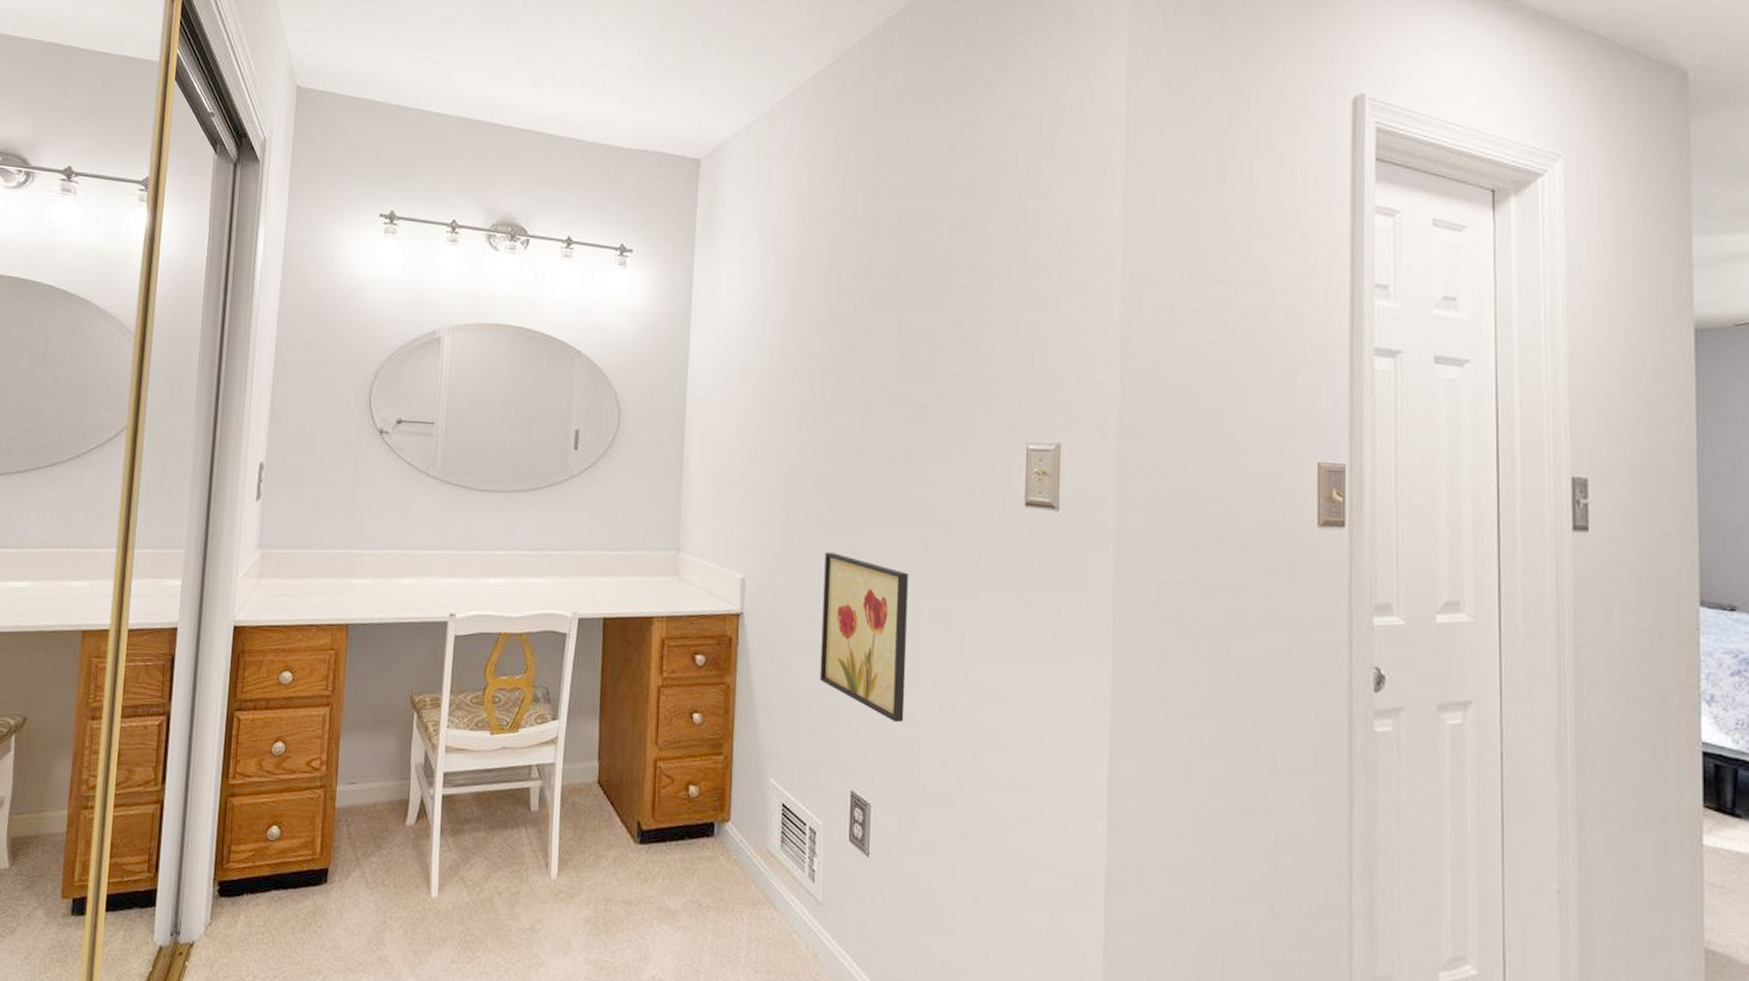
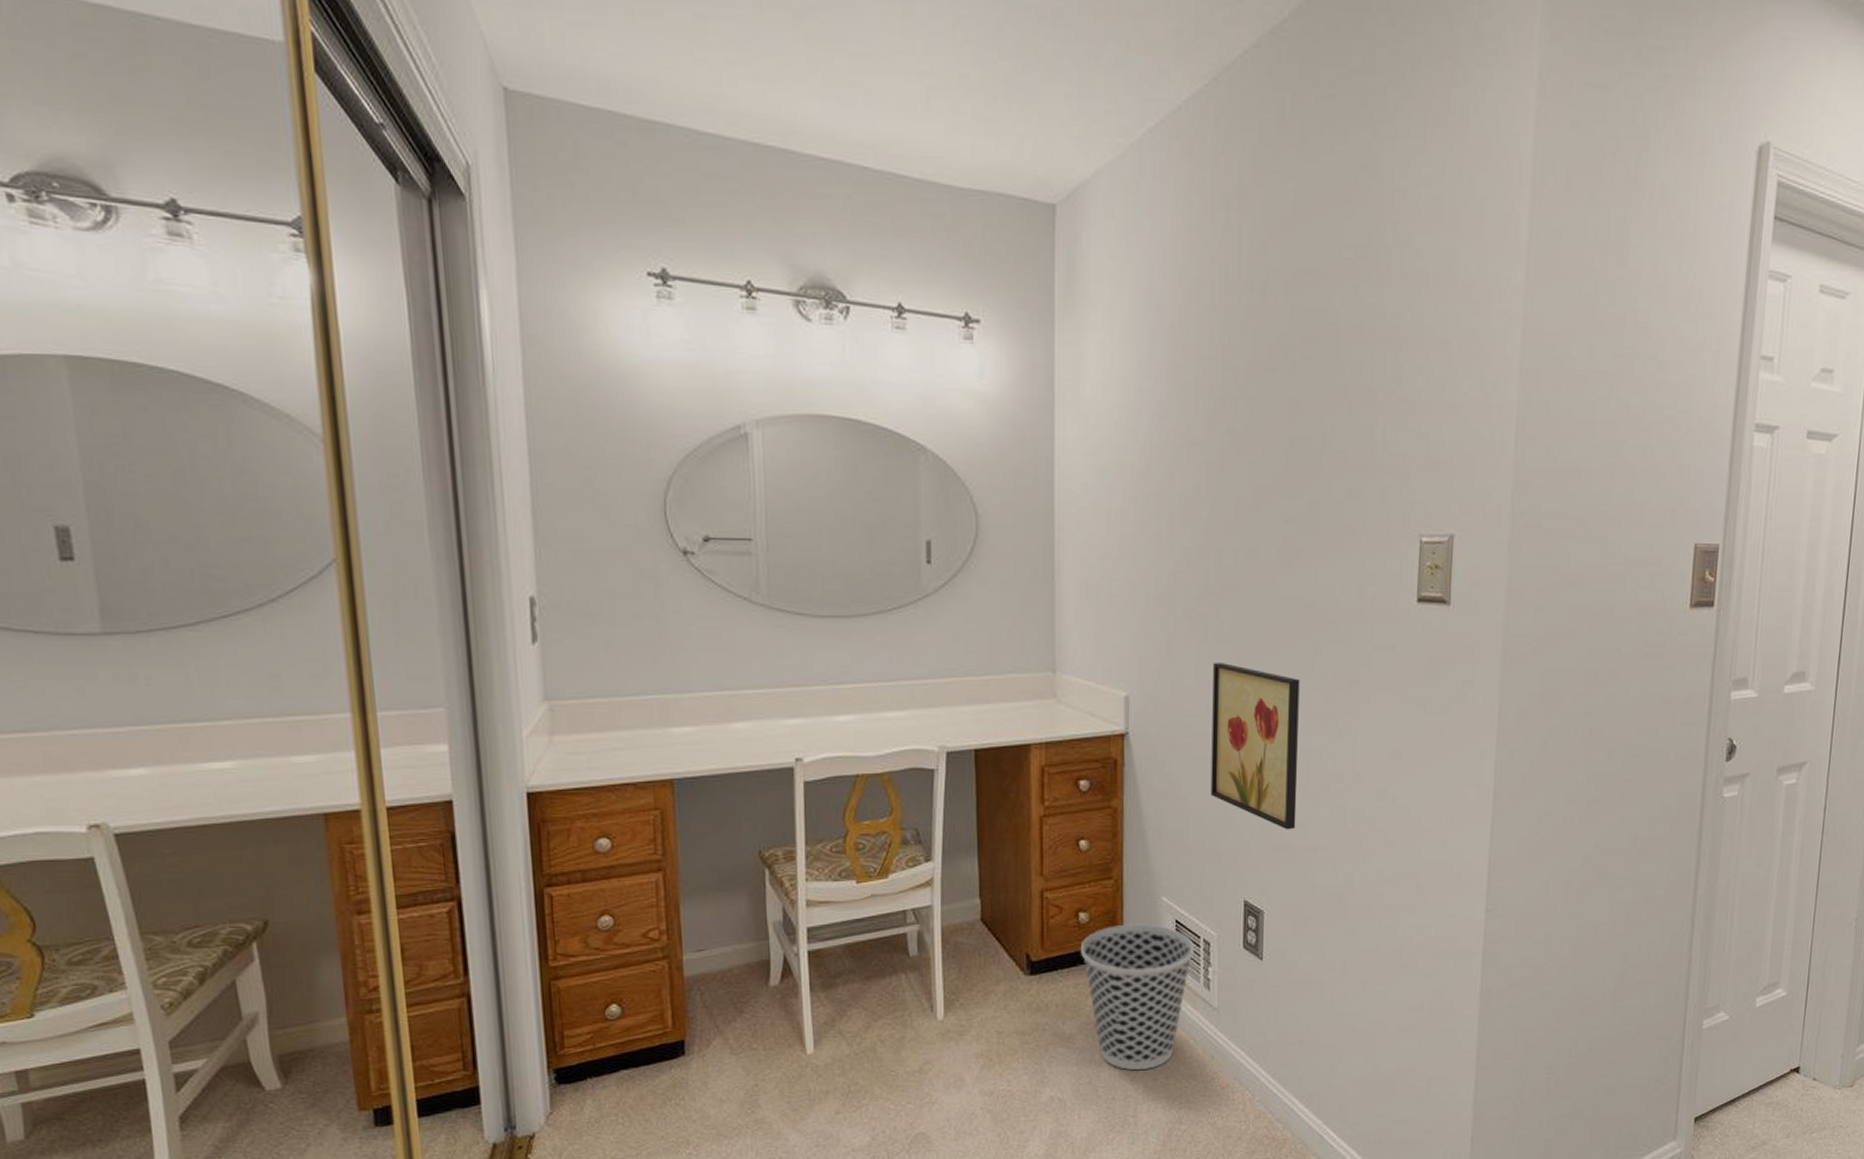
wastebasket: none [688,802,800,960] -> present [1080,924,1194,1070]

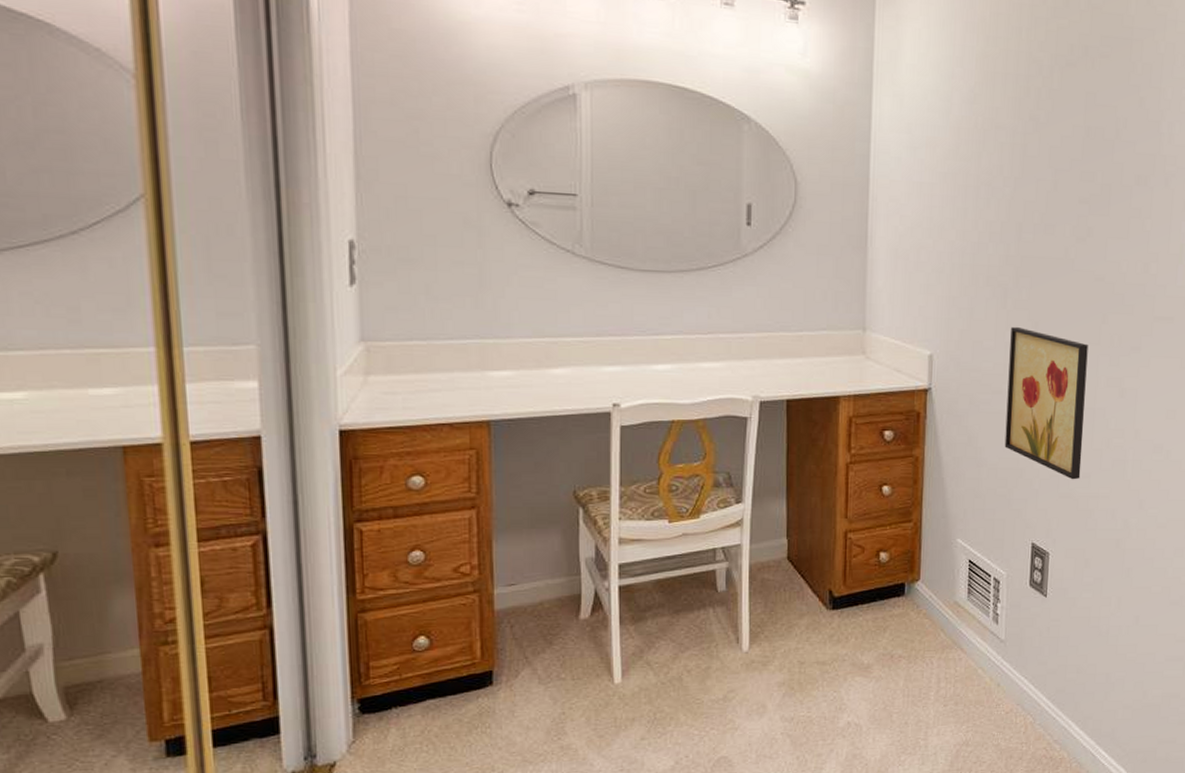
wastebasket: present [1080,924,1194,1070] -> none [879,563,985,697]

